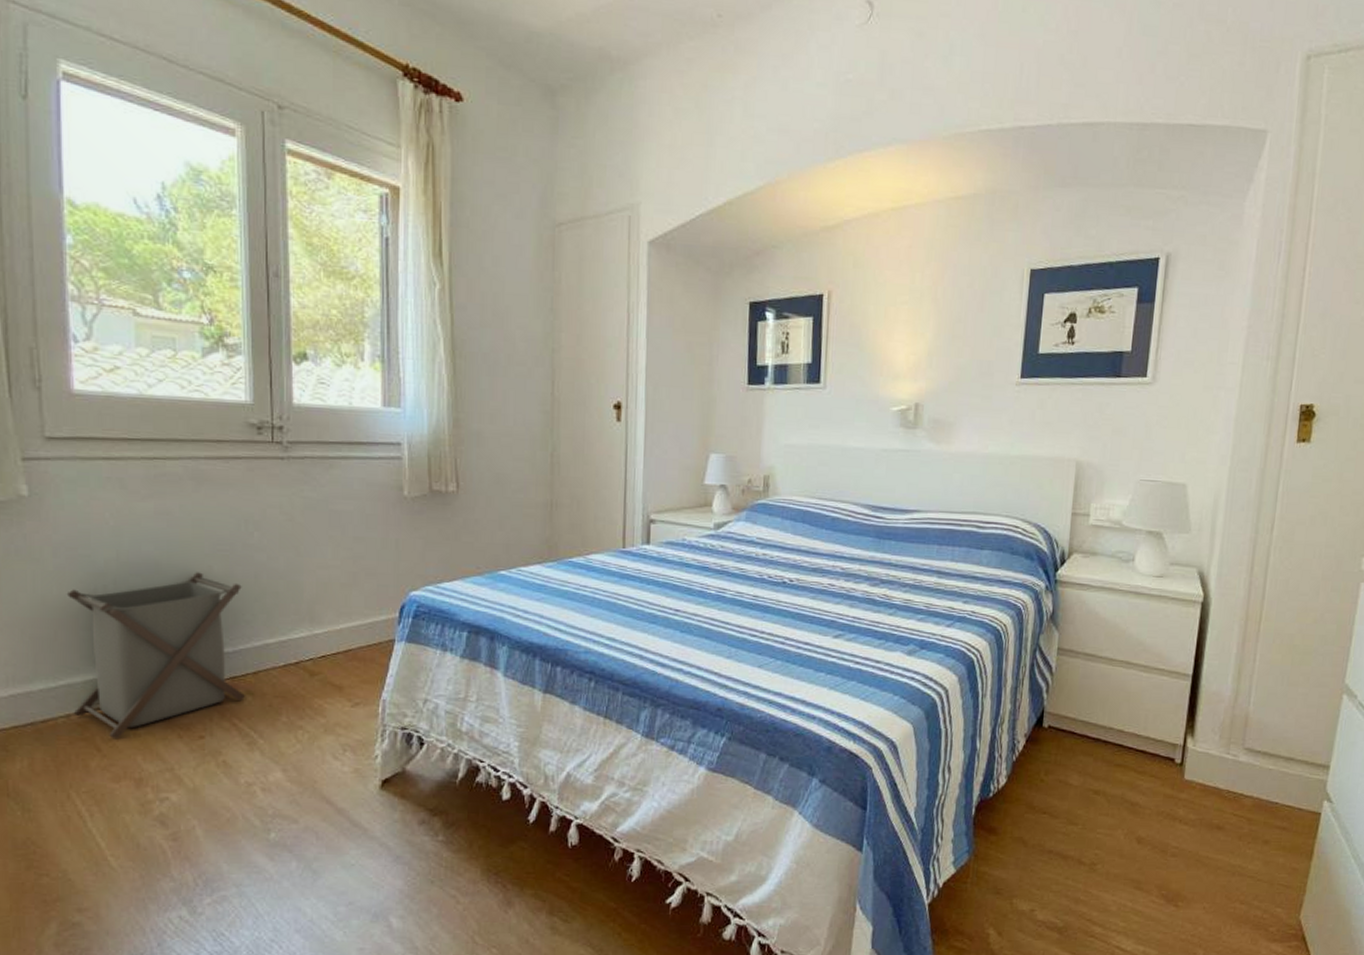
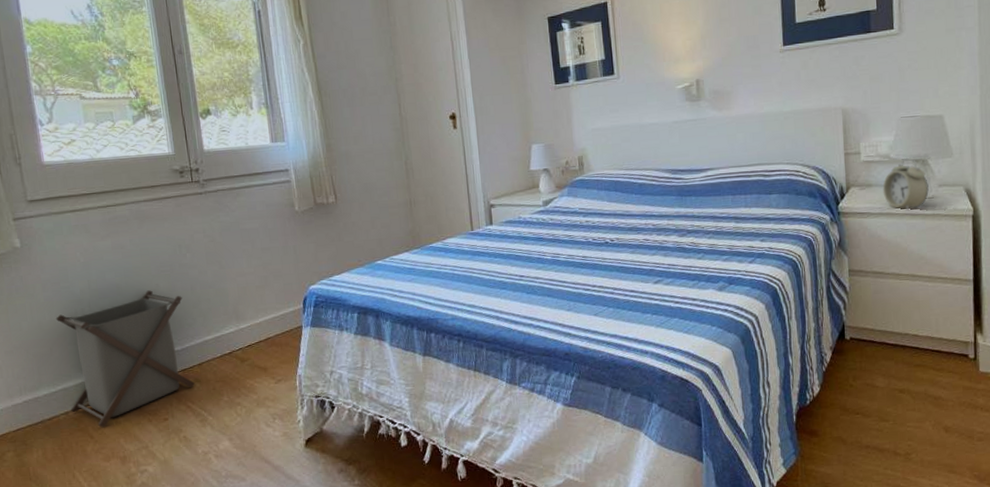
alarm clock: none [1108,528,1159,589] -> present [882,158,929,211]

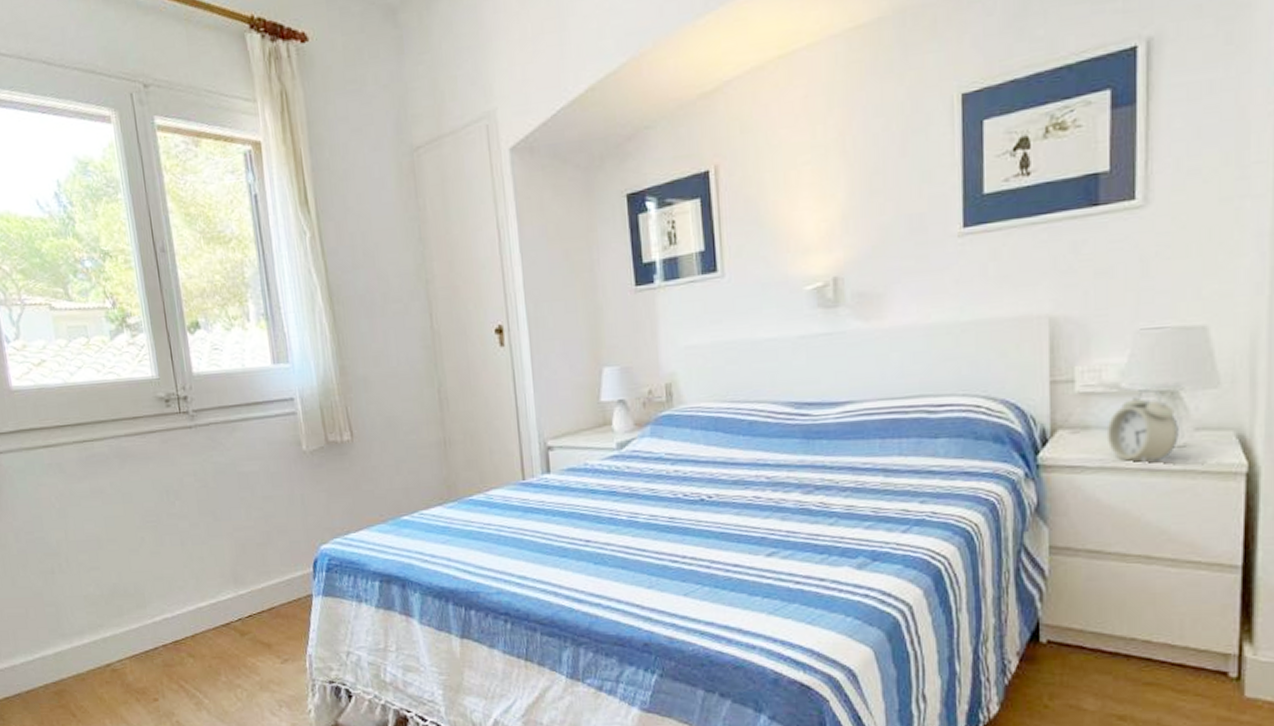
laundry basket: present [55,290,195,428] -> none [30,544,188,705]

